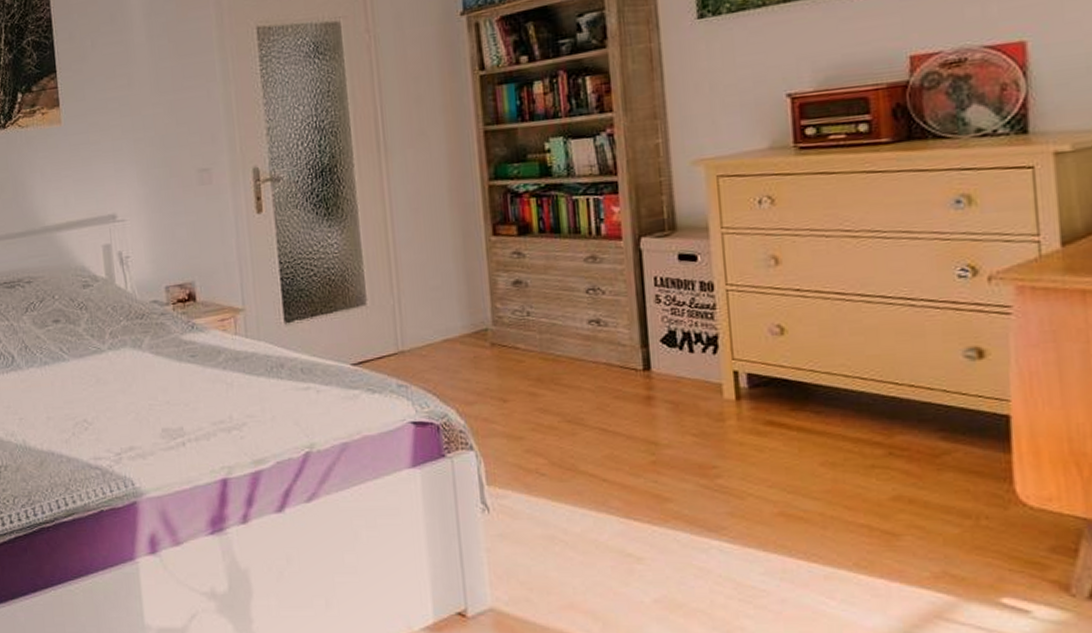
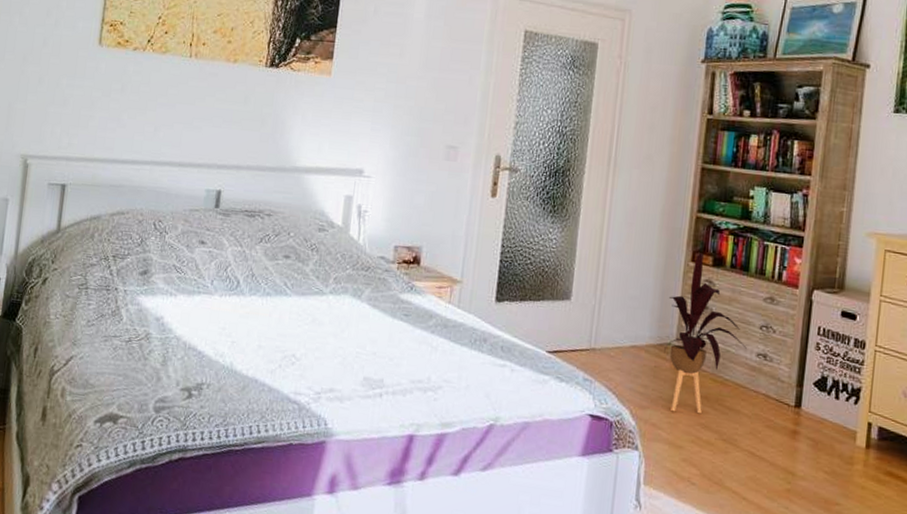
house plant: none [474,224,575,402] -> present [664,253,747,414]

